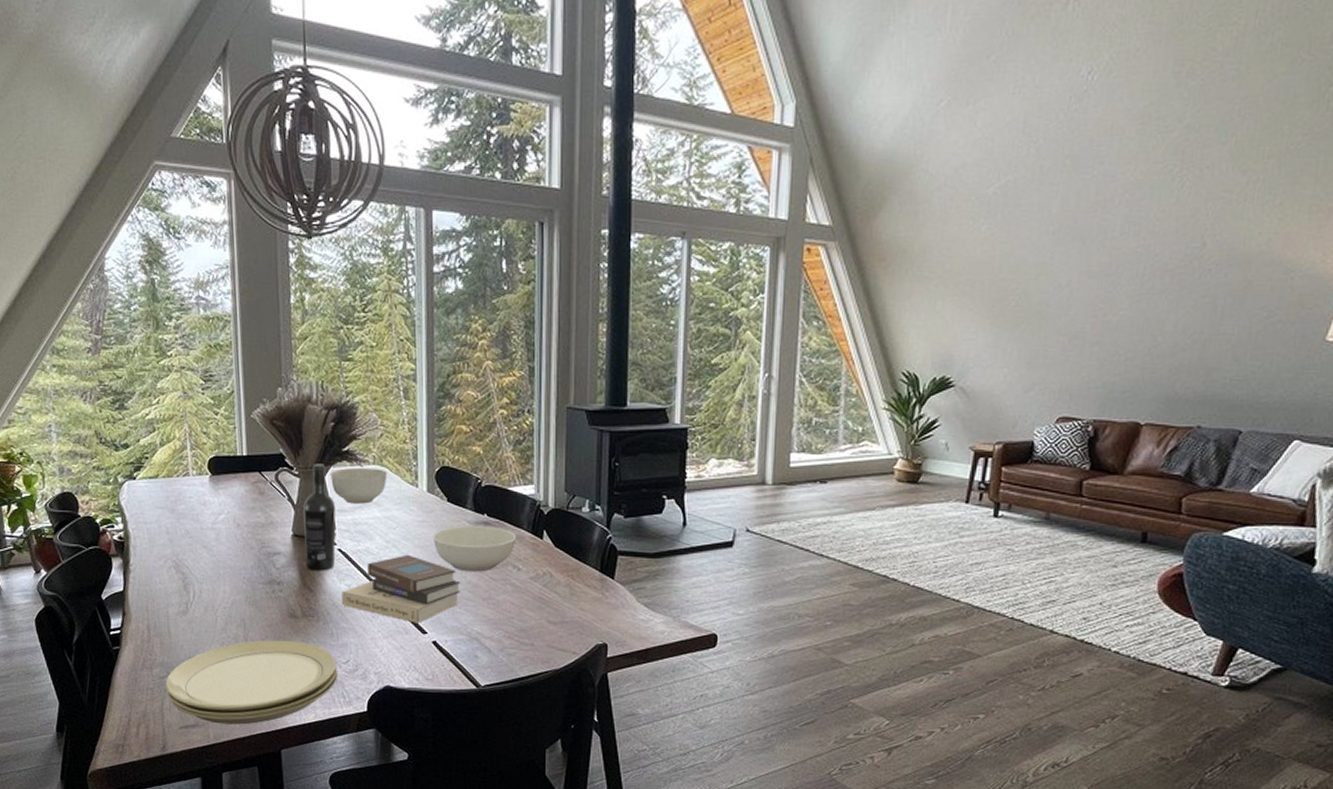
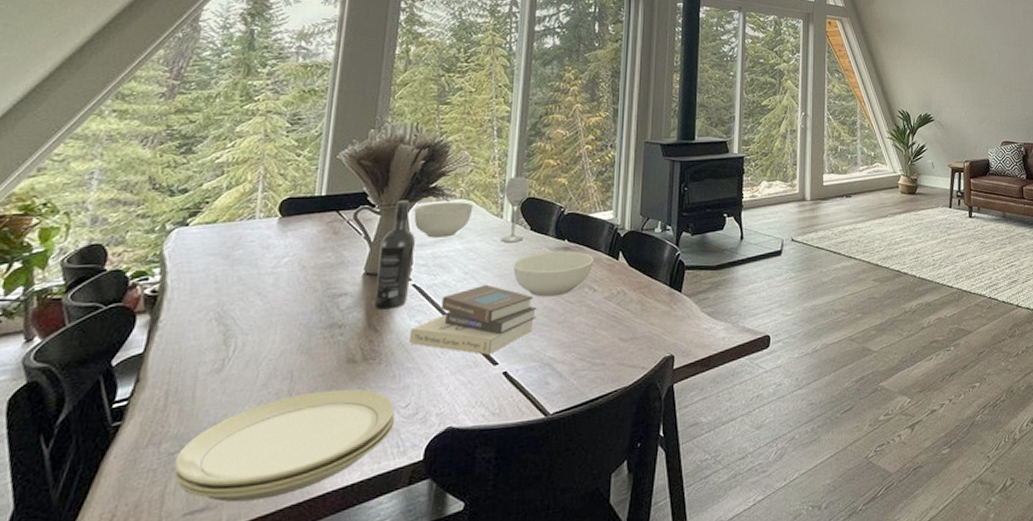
wineglass: none [416,443,443,514] -> present [501,177,530,243]

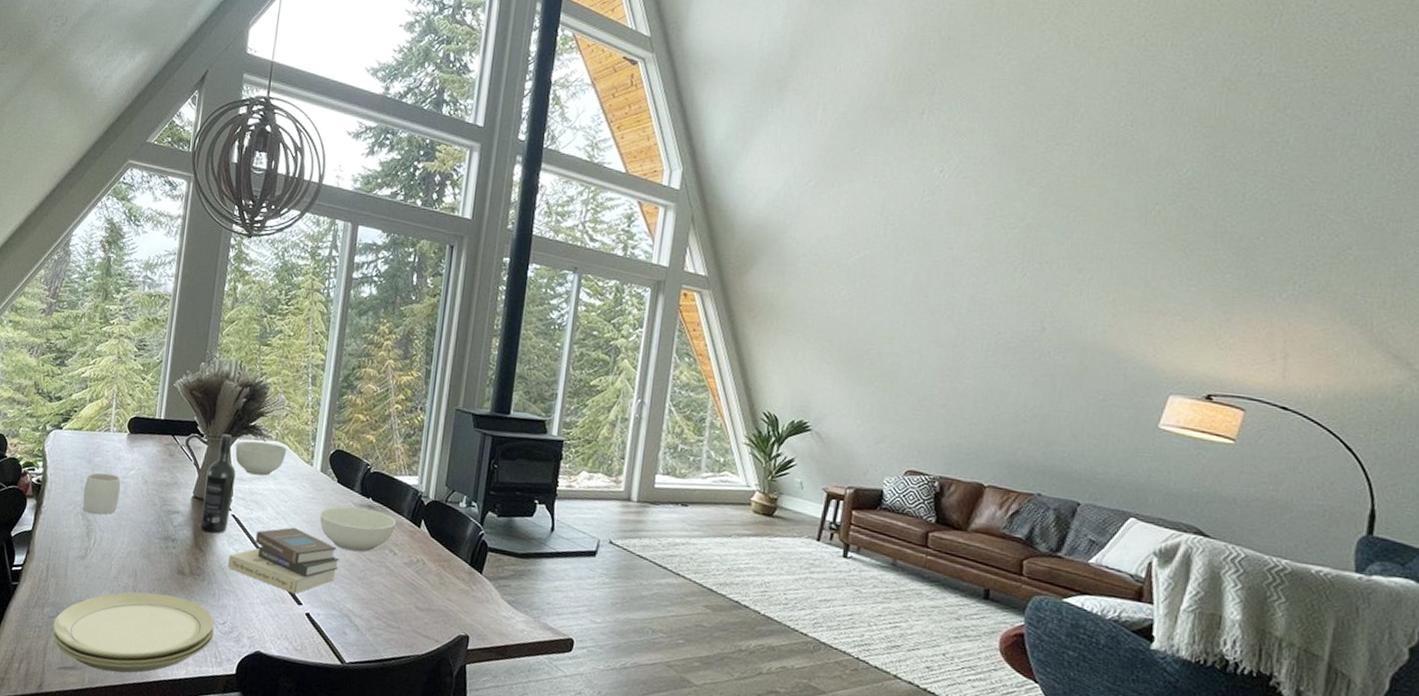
mug: none [217,266,271,317] -> present [82,472,121,515]
wineglass: present [501,177,530,243] -> none [310,427,340,492]

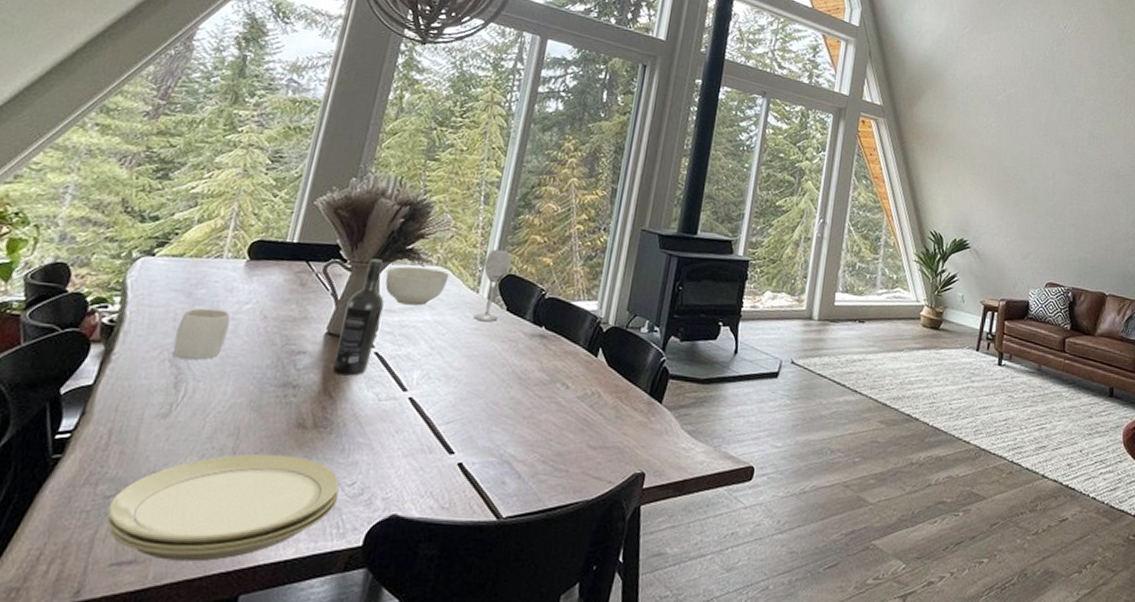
books: present [228,527,340,594] -> none [364,363,504,442]
wineglass: none [310,427,340,492] -> present [473,249,512,322]
bowl: present [319,506,397,552] -> none [482,336,572,388]

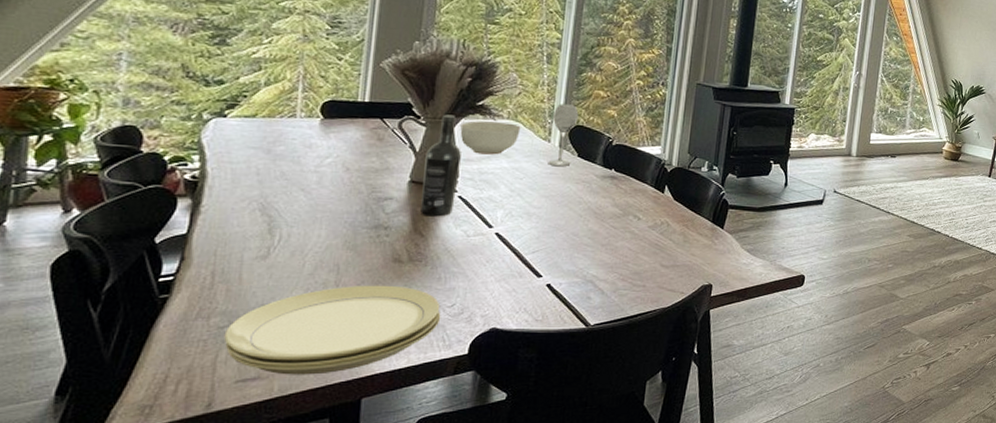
mug: present [172,308,231,361] -> none [261,163,314,209]

